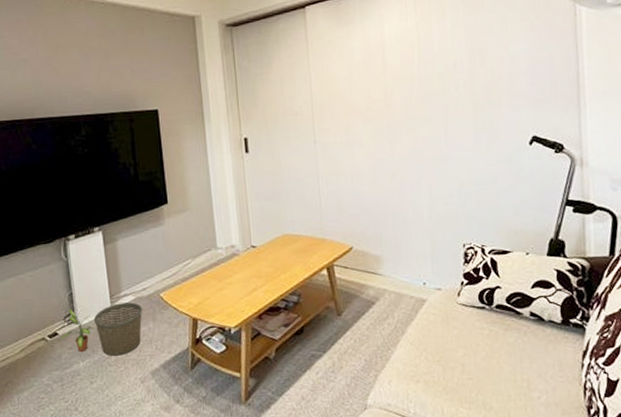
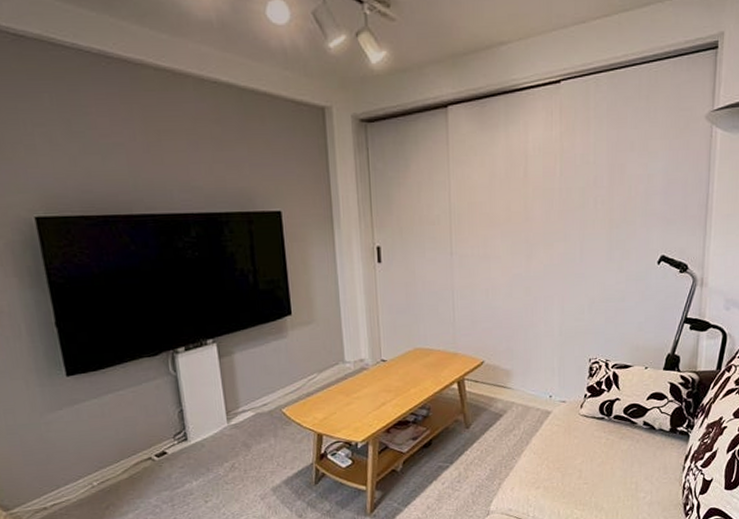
potted plant: present [59,309,98,352] -> none [169,426,213,471]
basket: present [93,302,143,356] -> none [207,418,264,474]

